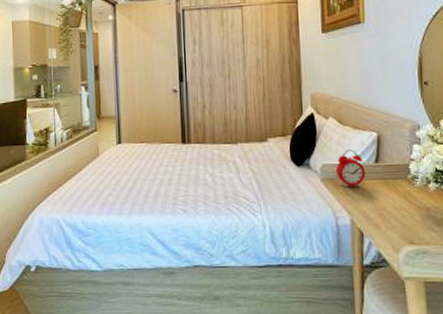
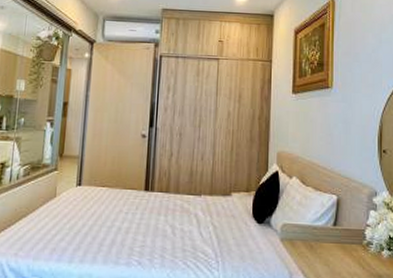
alarm clock: present [335,149,366,188] -> none [295,210,323,250]

